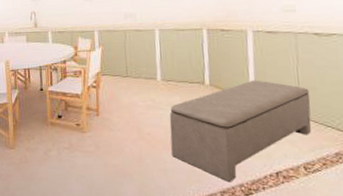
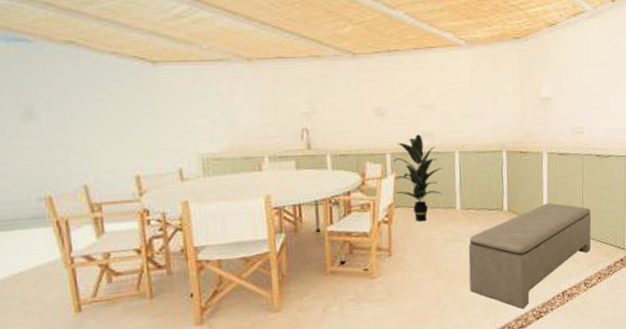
indoor plant: none [99,15,144,88] -> present [392,134,443,221]

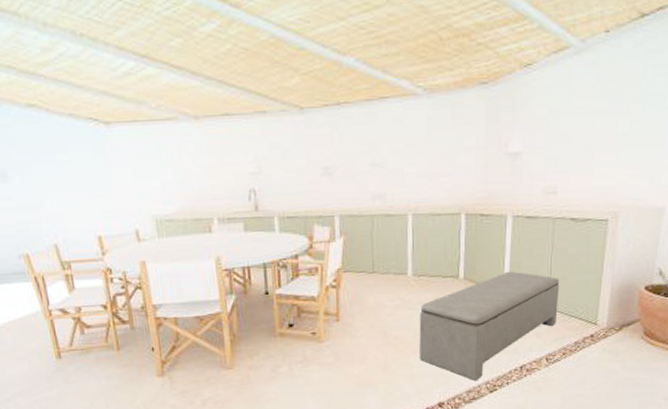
indoor plant: present [392,134,443,221] -> none [341,195,394,287]

